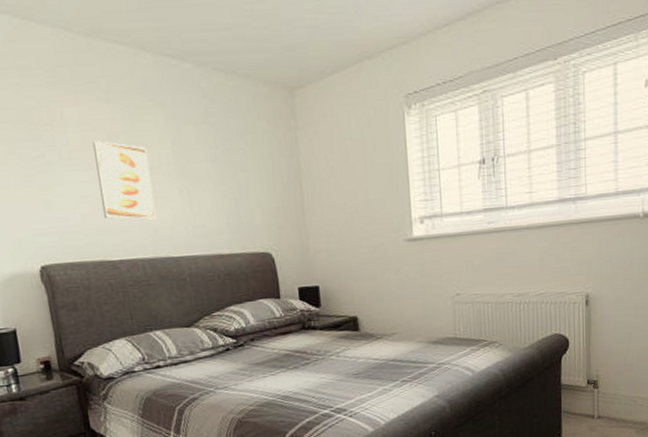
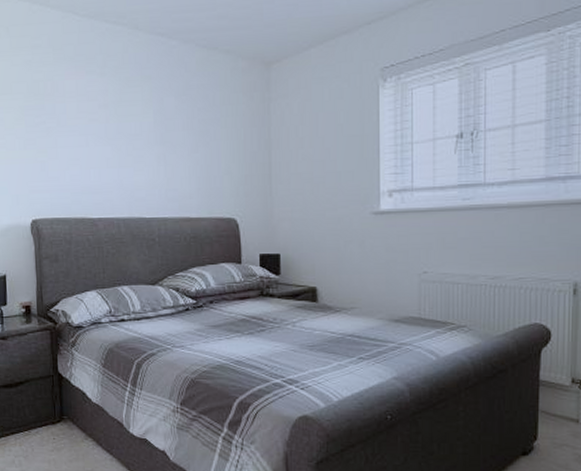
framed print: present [93,141,156,220] -> none [86,110,134,182]

